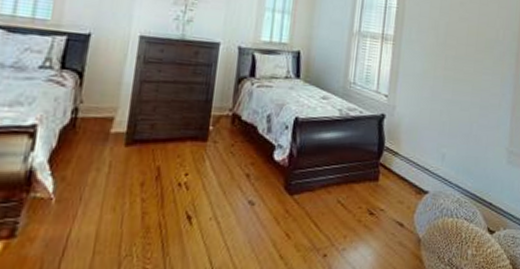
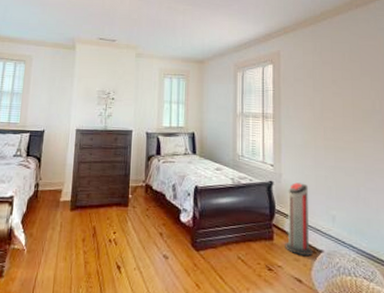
air purifier: none [390,116,422,197] -> present [285,182,313,256]

